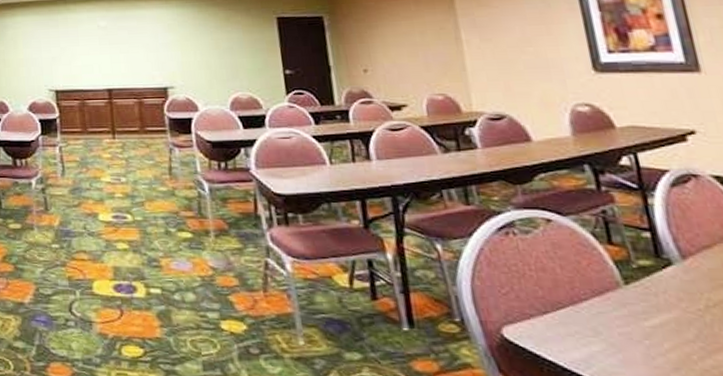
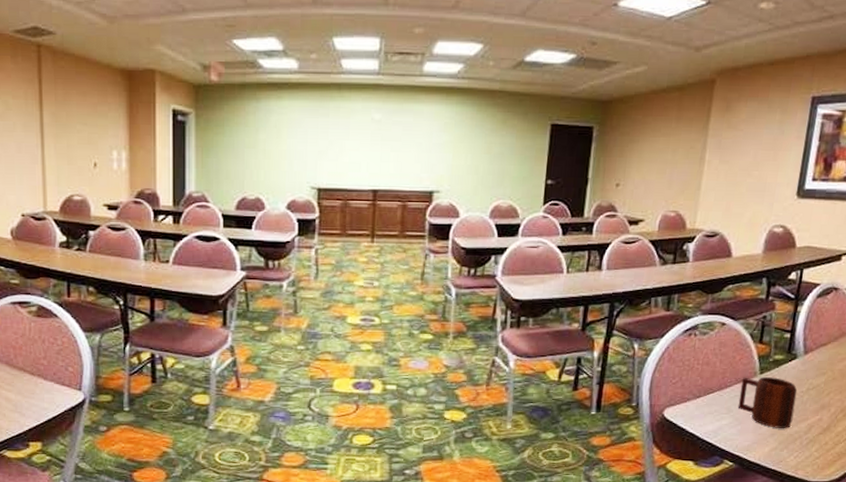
mug: none [600,288,701,361] -> present [737,377,798,428]

